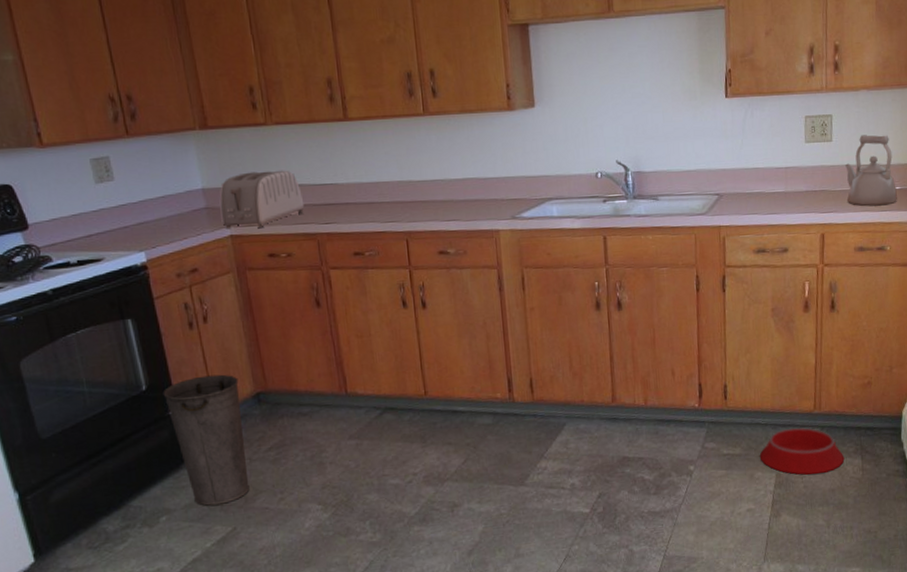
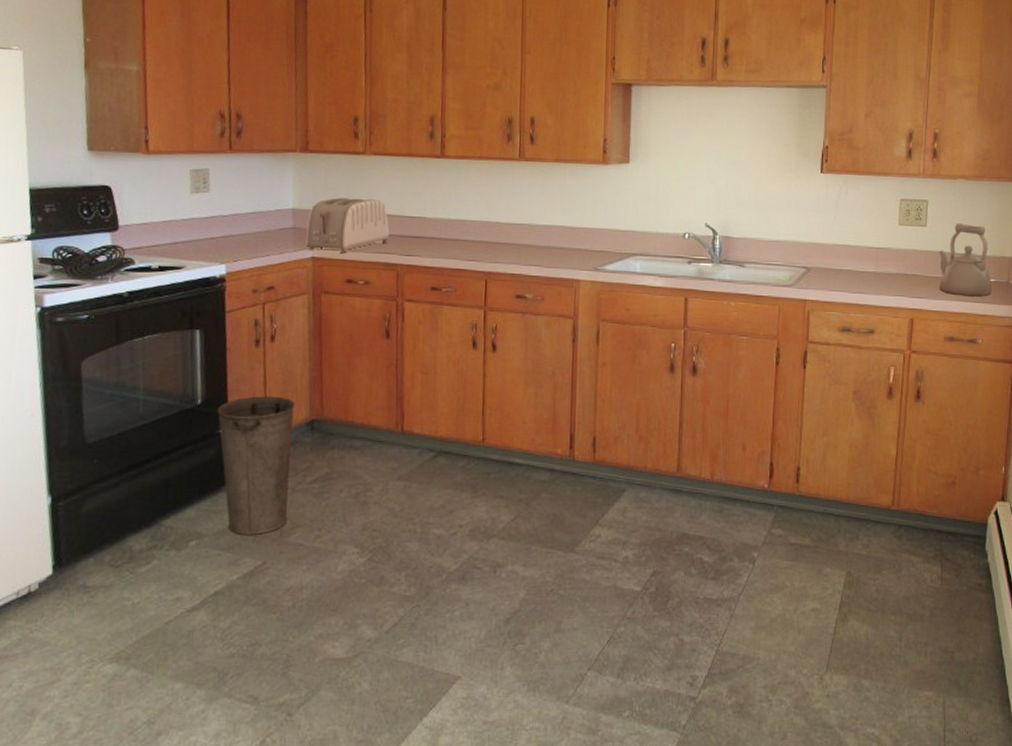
pet bowl: present [759,427,845,475] -> none [829,522,922,577]

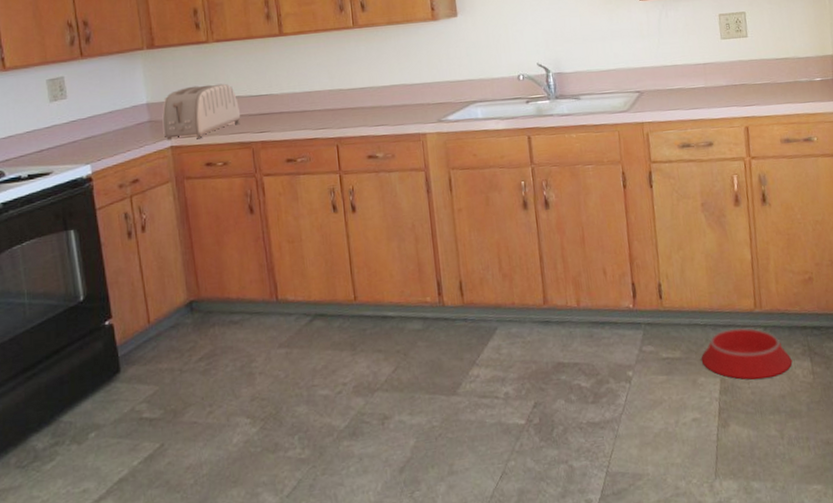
bucket: present [217,396,295,535] -> none [99,283,179,421]
pet bowl: none [829,522,922,577] -> present [701,327,793,380]
kettle: present [939,223,993,297] -> none [763,29,820,99]

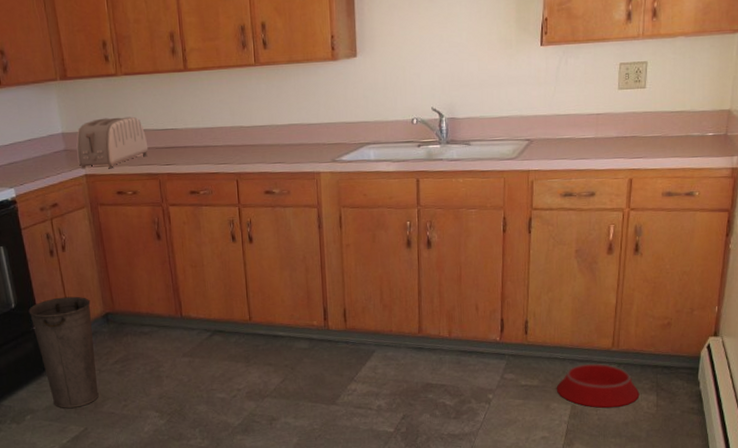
bucket: none [99,283,179,421] -> present [28,296,99,408]

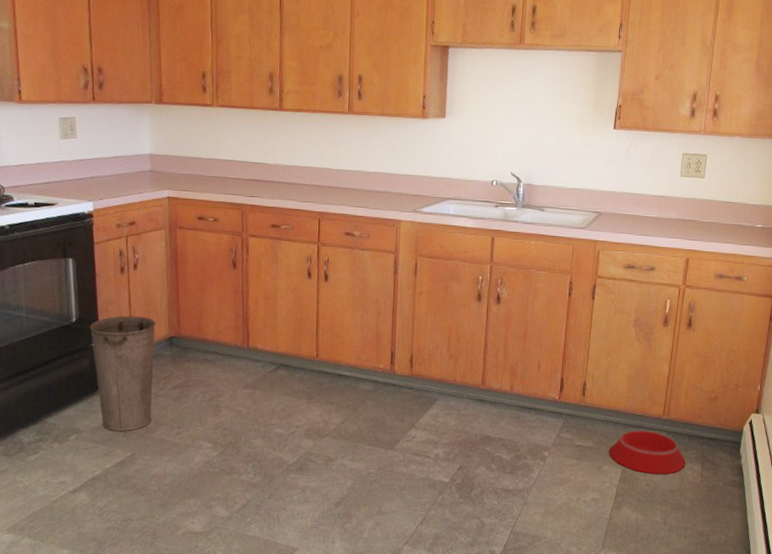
toaster: present [76,116,149,170] -> none [162,144,235,194]

